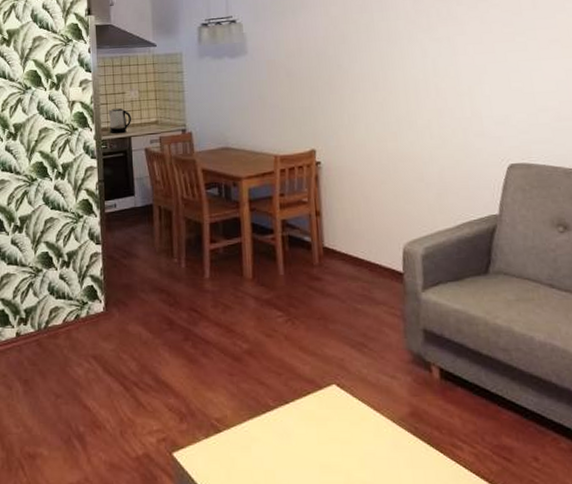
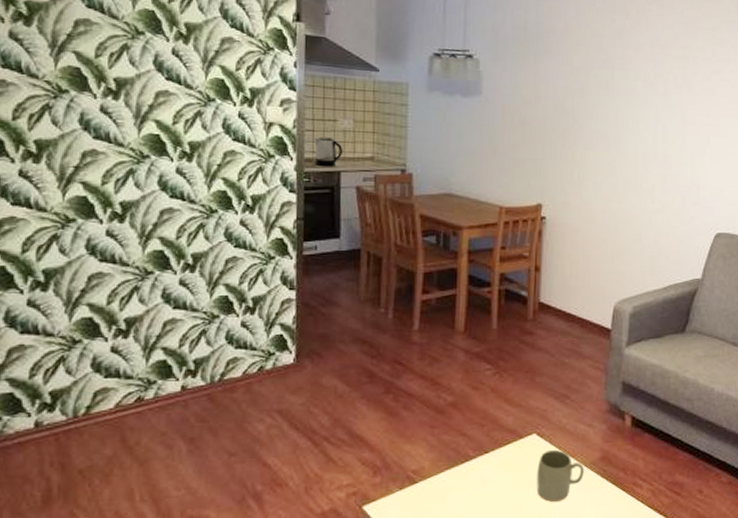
mug: none [341,402,393,460] -> present [537,449,584,502]

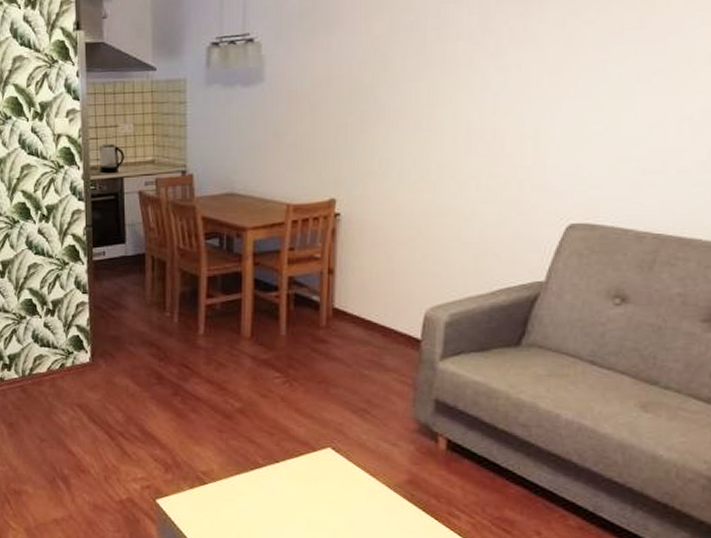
mug: present [537,449,584,502] -> none [332,466,387,521]

